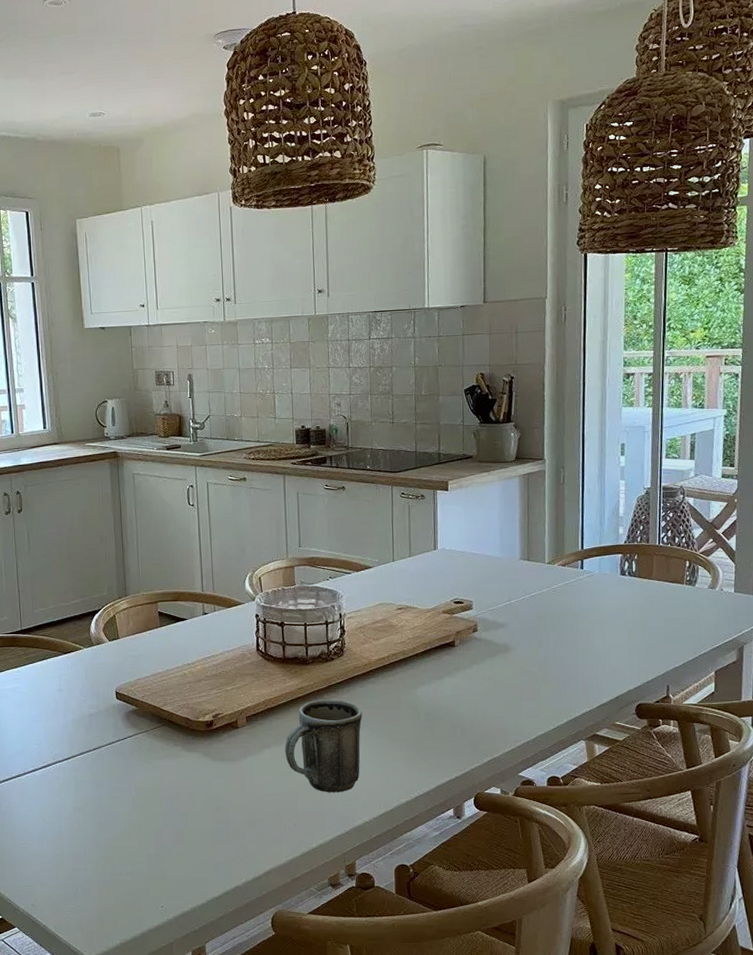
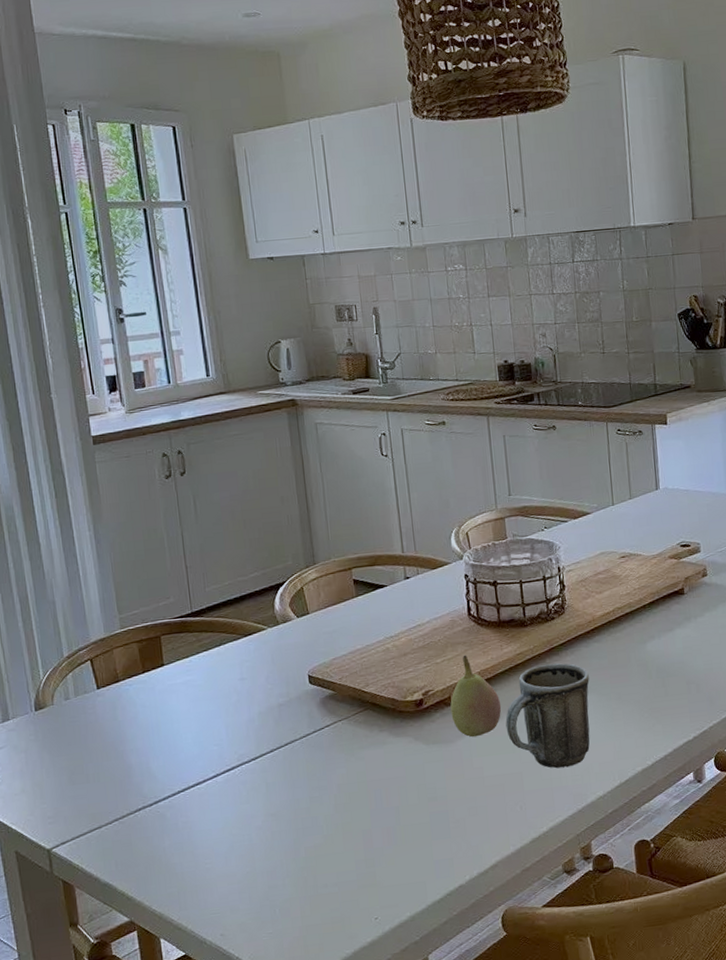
fruit: none [237,685,282,758] -> present [450,655,502,738]

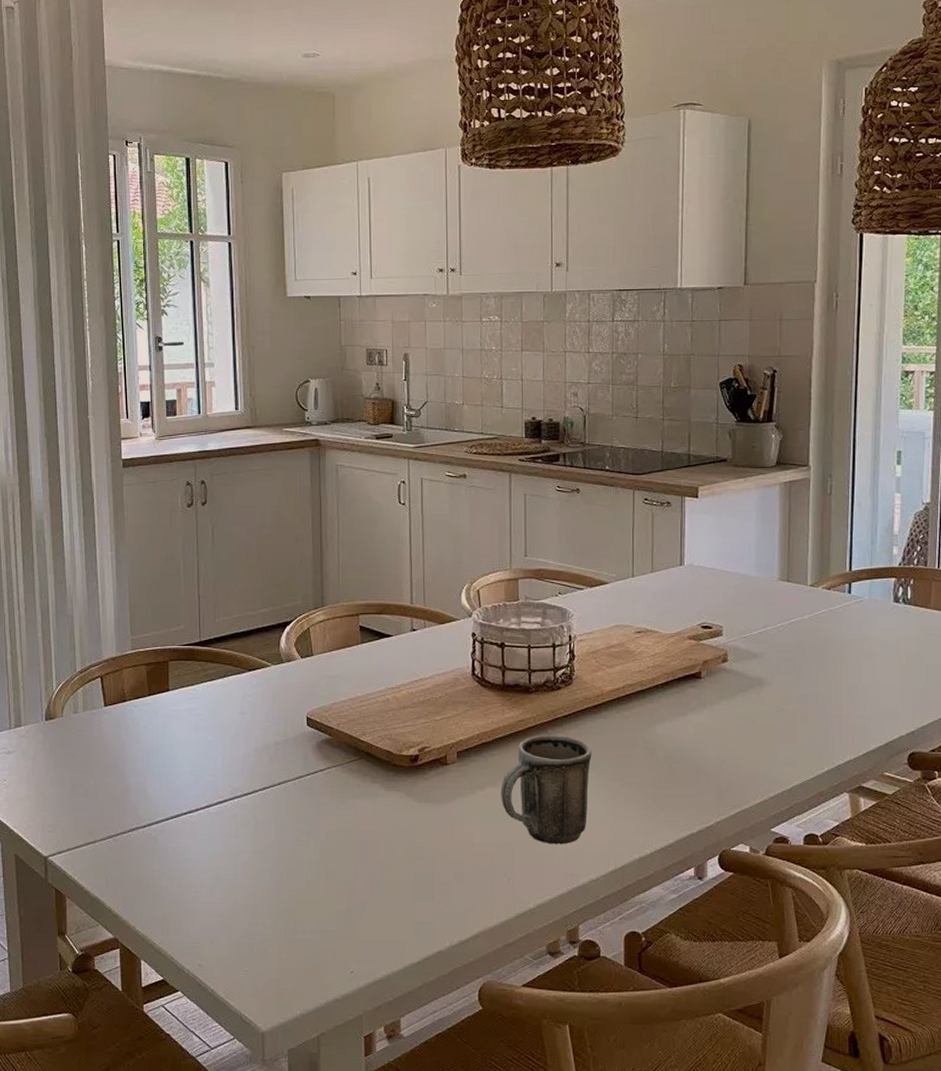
fruit: present [450,655,502,738] -> none [446,715,498,801]

